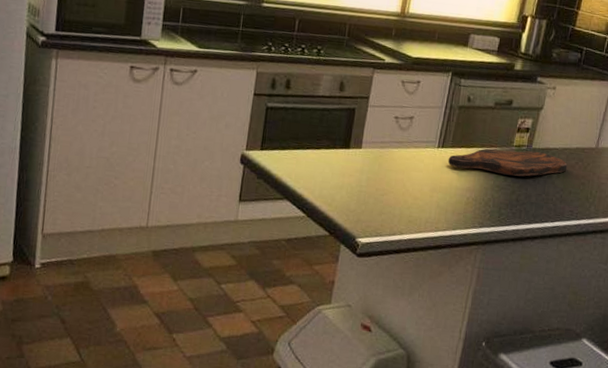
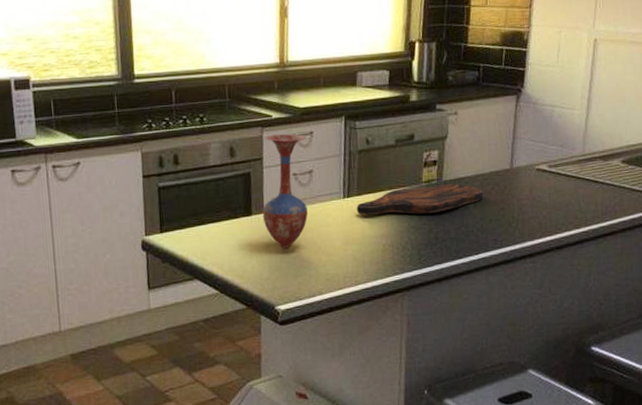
vase: none [359,77,413,185] -> present [262,134,308,249]

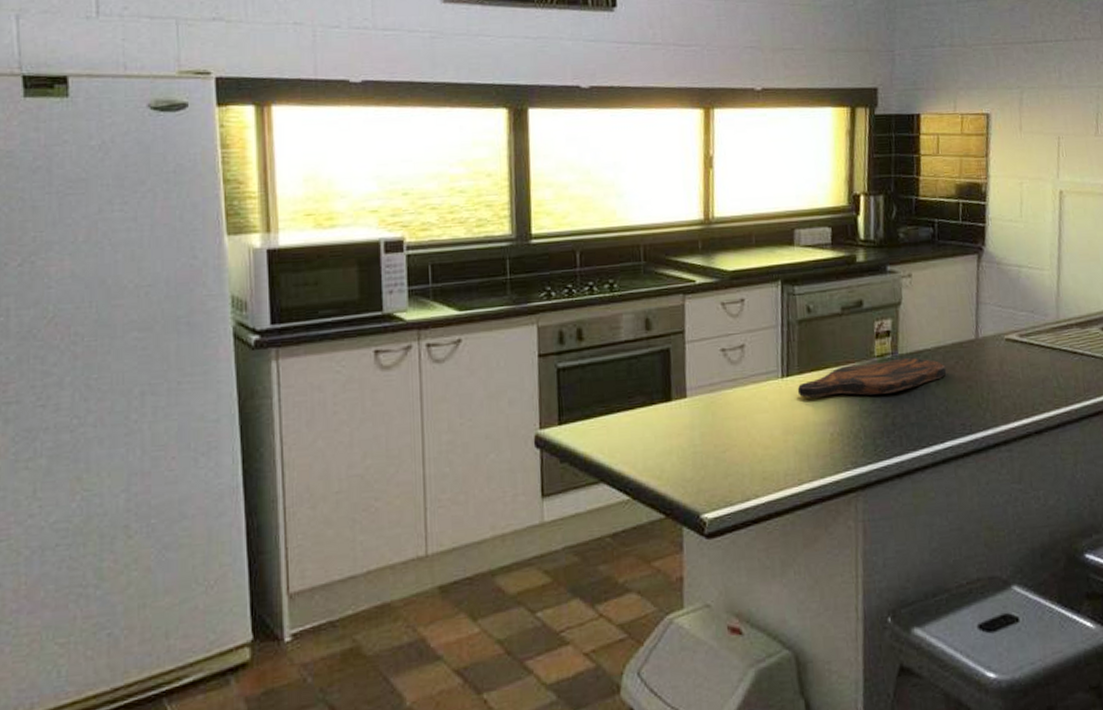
vase: present [262,134,308,249] -> none [684,301,740,441]

